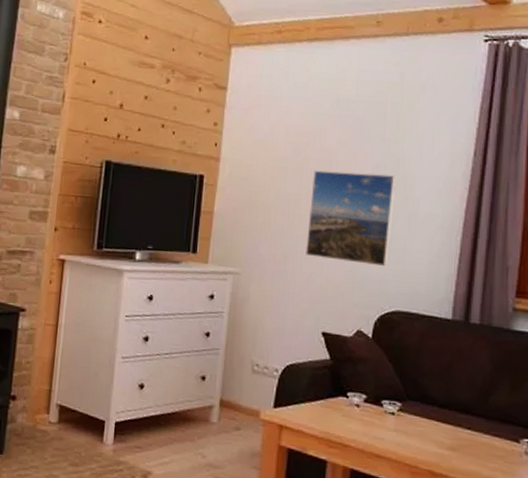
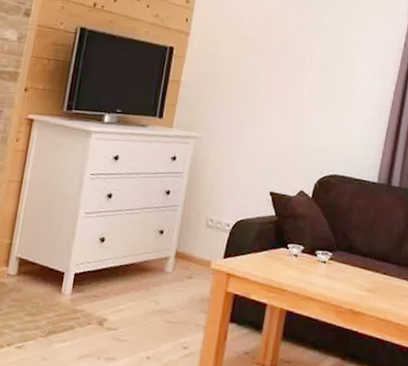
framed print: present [306,170,397,267] -> none [260,49,341,137]

